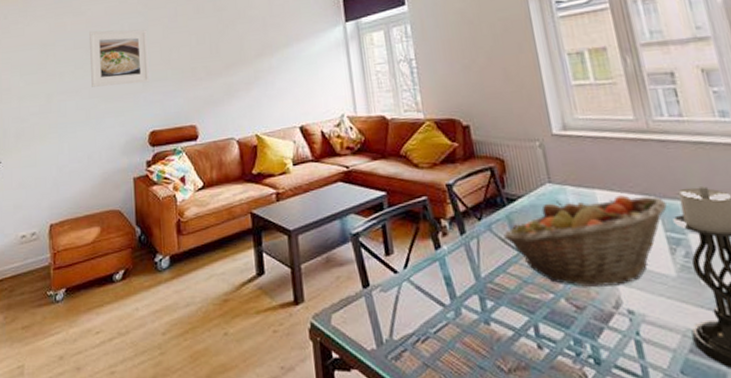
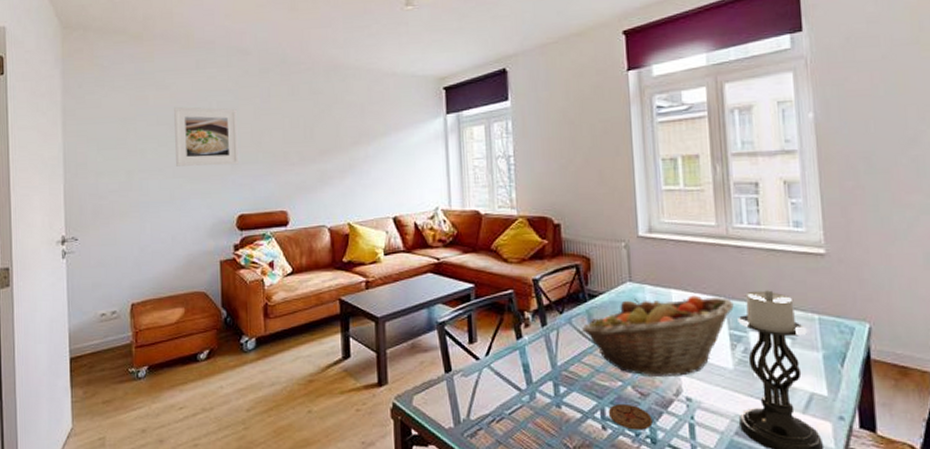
coaster: none [542,318,594,349] -> present [608,403,653,430]

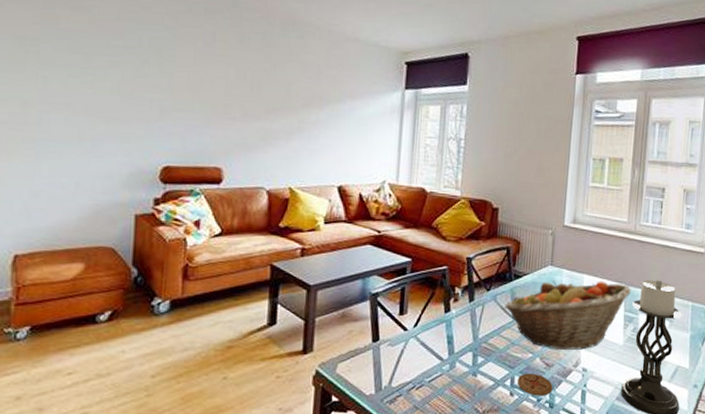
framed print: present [174,107,239,167] -> none [89,35,173,111]

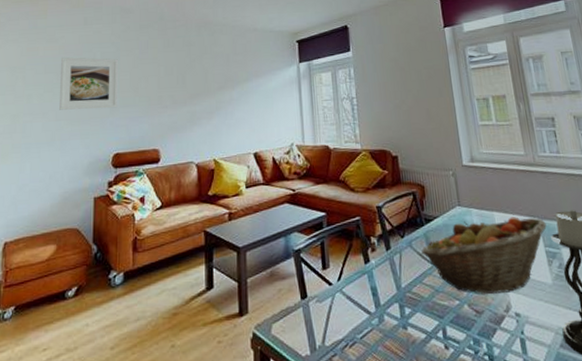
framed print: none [89,35,173,111] -> present [59,57,118,110]
coaster: present [517,373,553,396] -> none [449,322,489,348]

